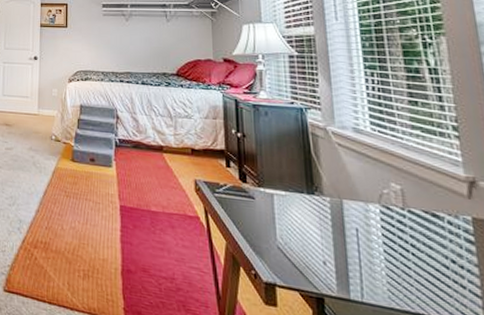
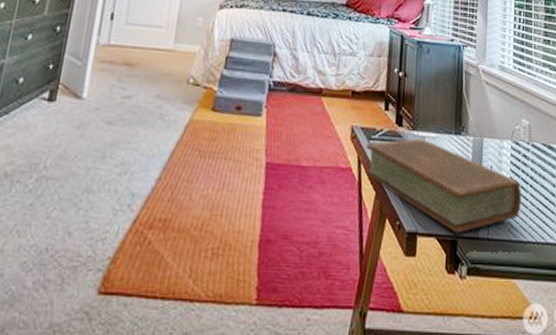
book: none [211,195,403,292] -> present [364,138,522,234]

